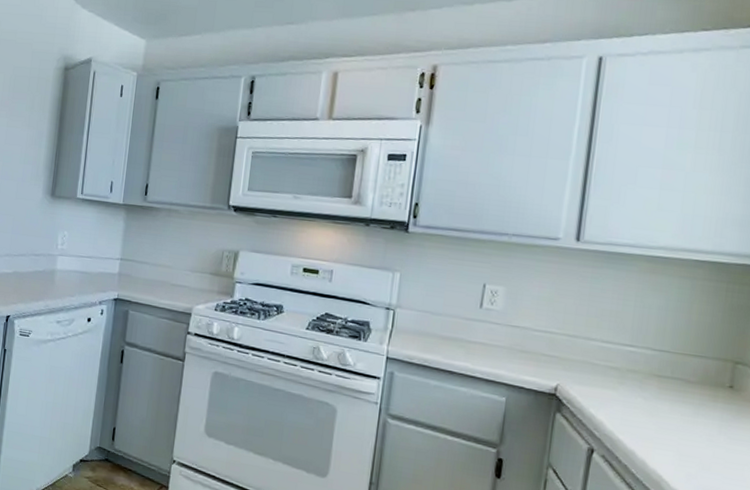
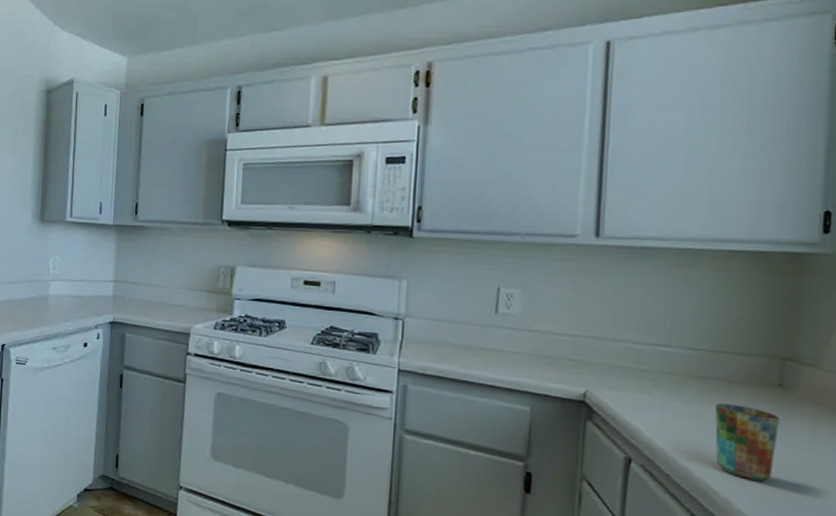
cup: none [669,401,728,474] -> present [715,403,779,481]

